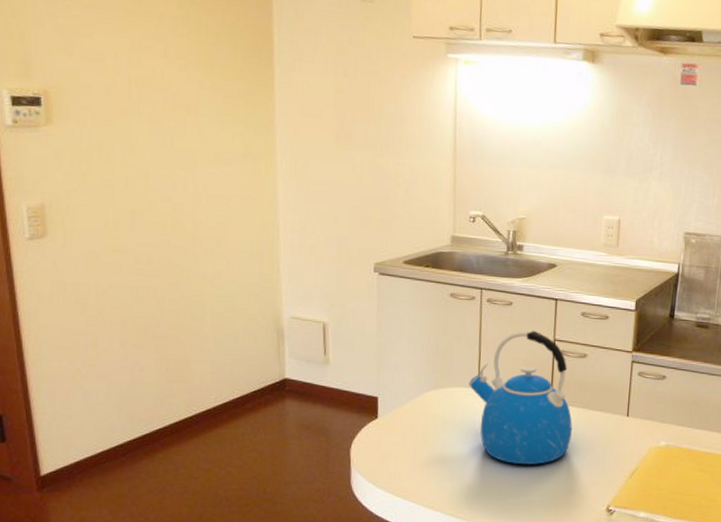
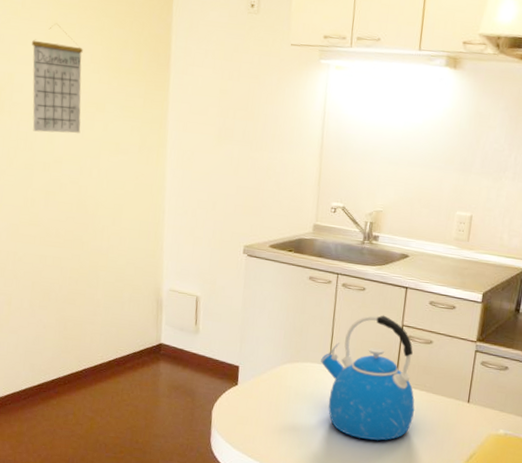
calendar: none [98,12,170,142] -> present [31,23,83,134]

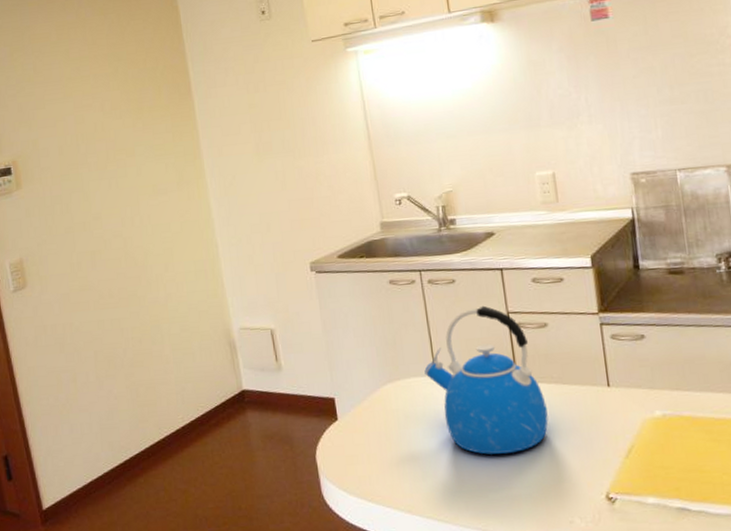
calendar: present [31,23,83,134] -> none [49,79,115,193]

